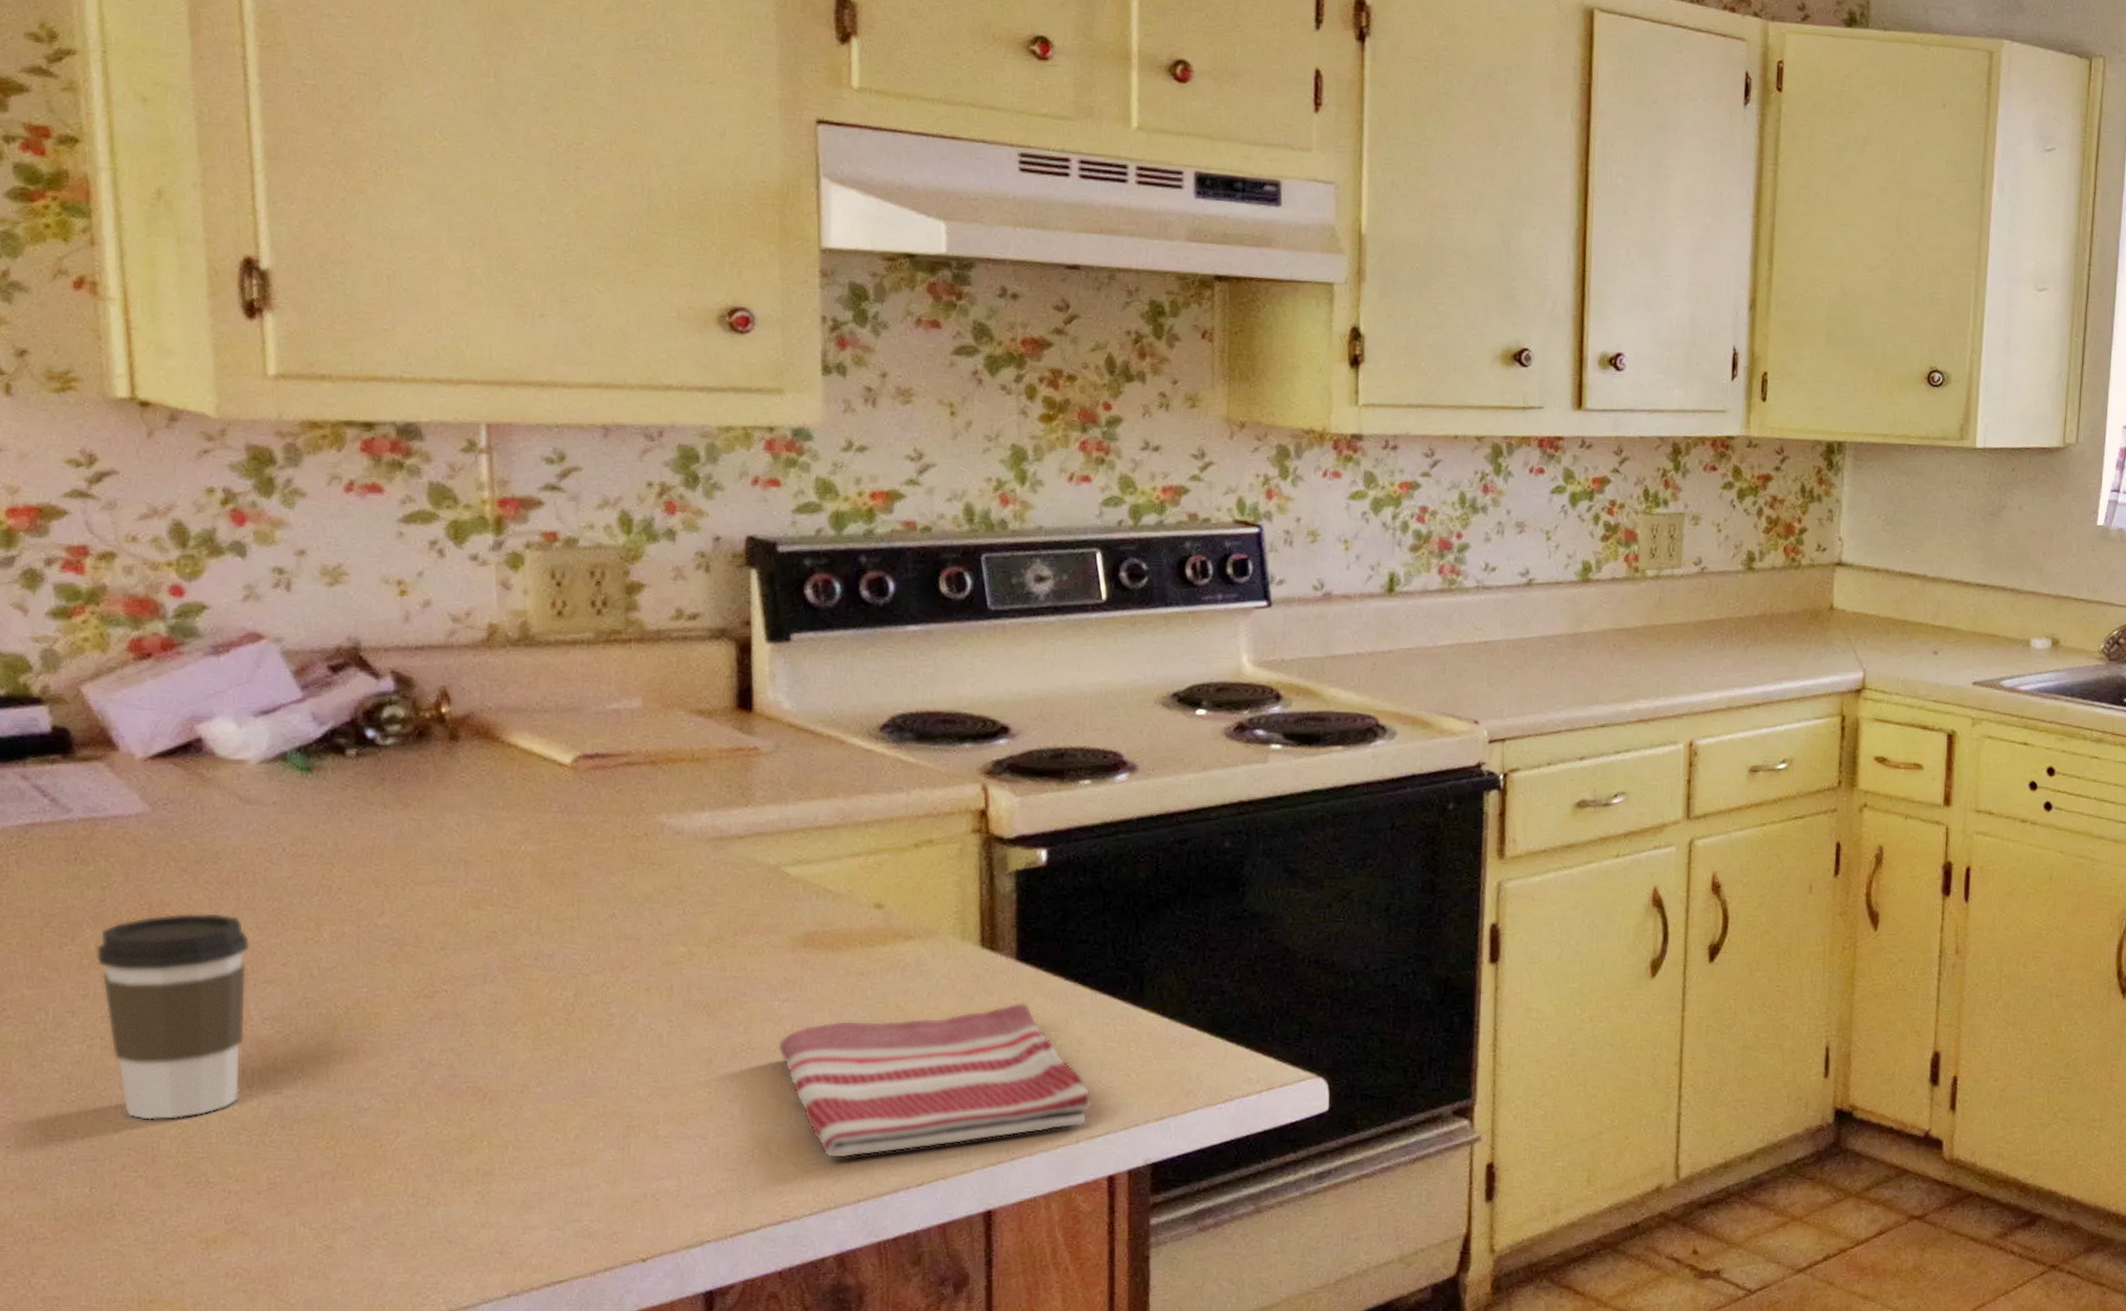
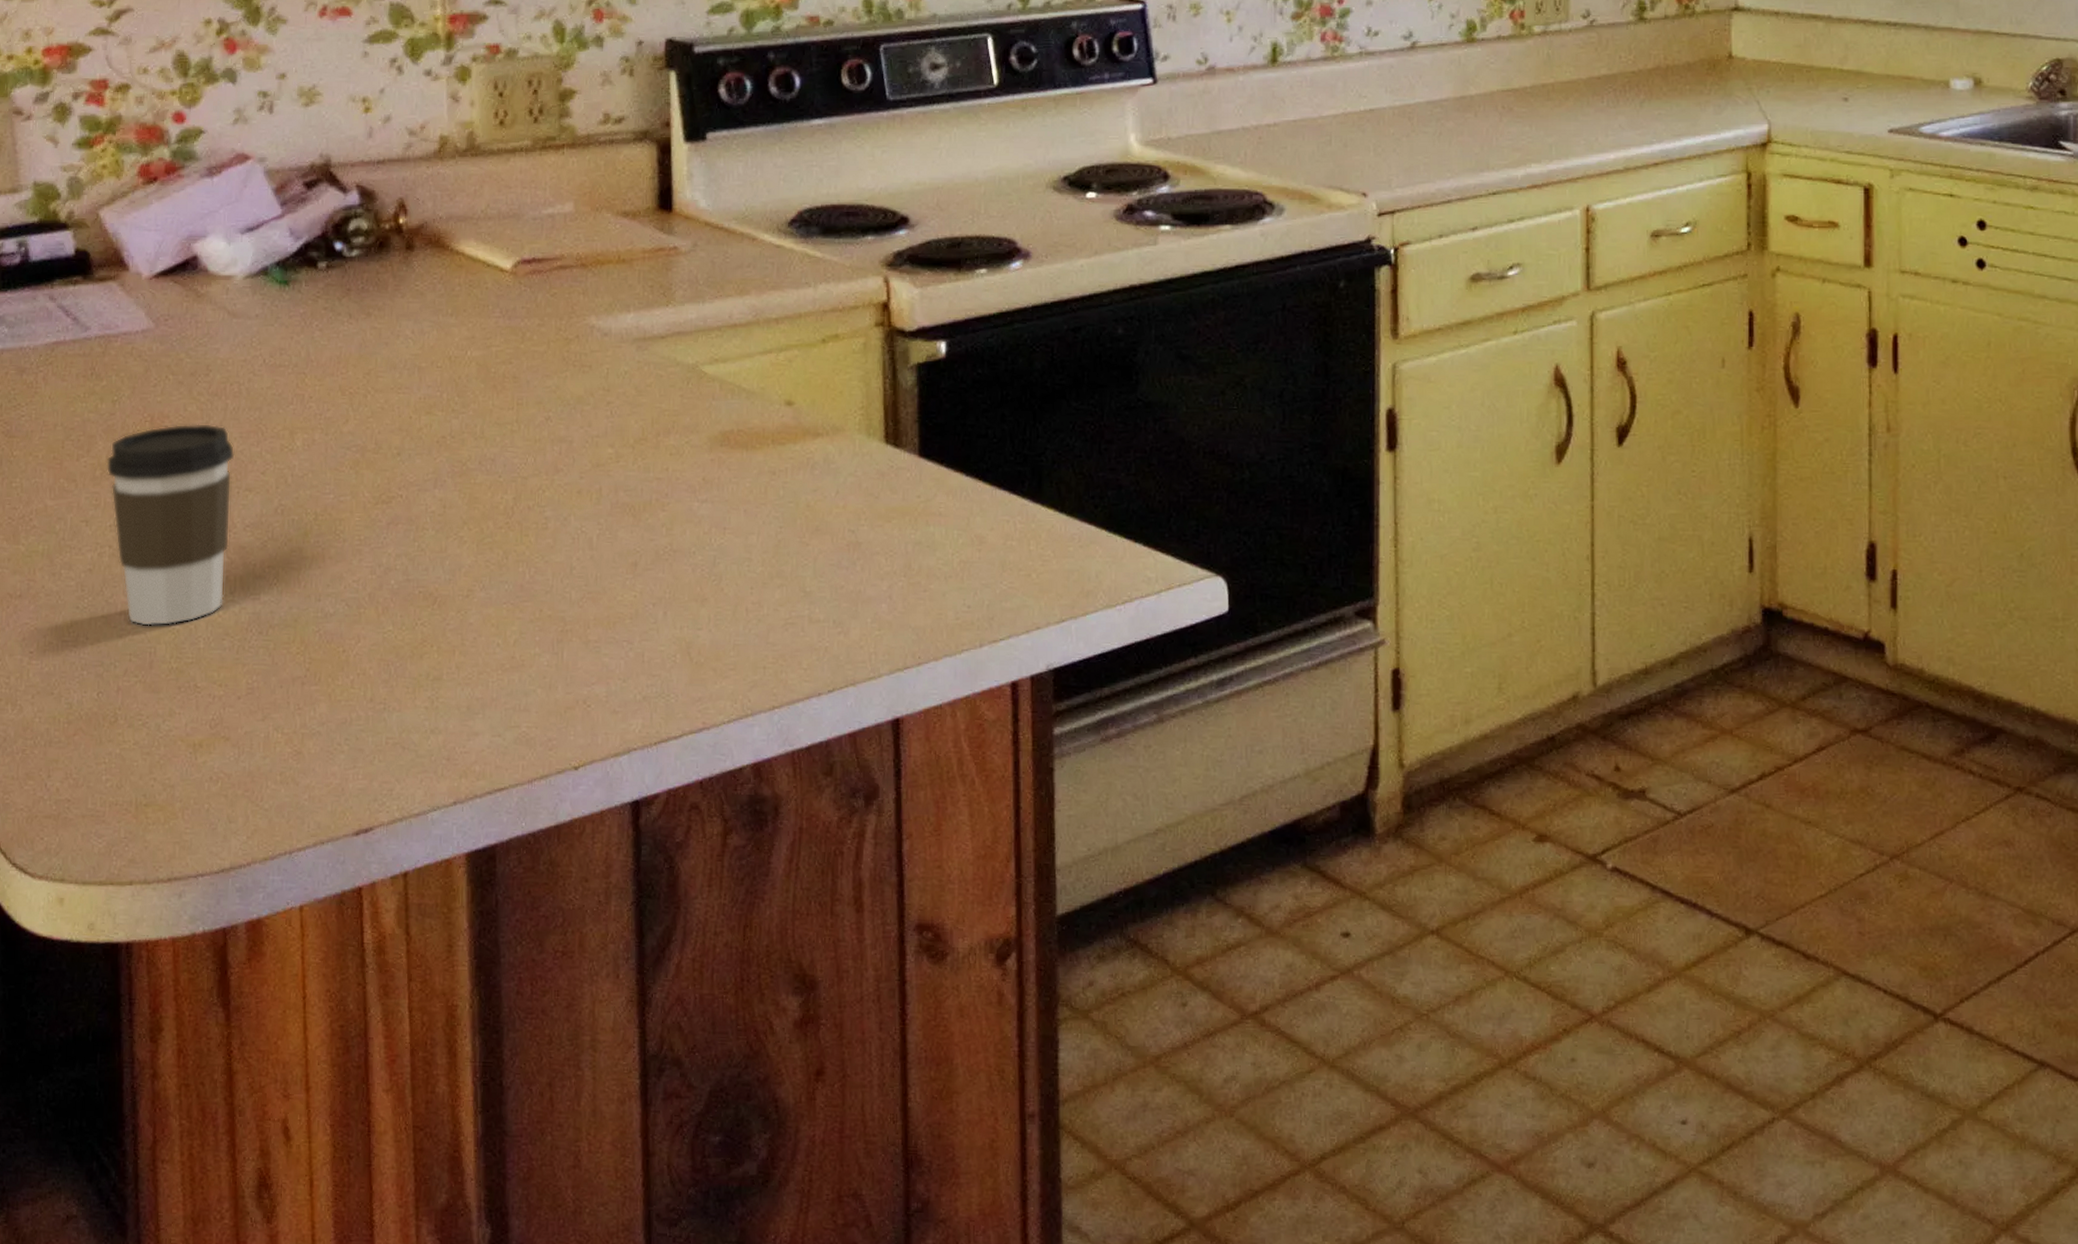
dish towel: present [778,1002,1093,1159] -> none [698,499,995,664]

